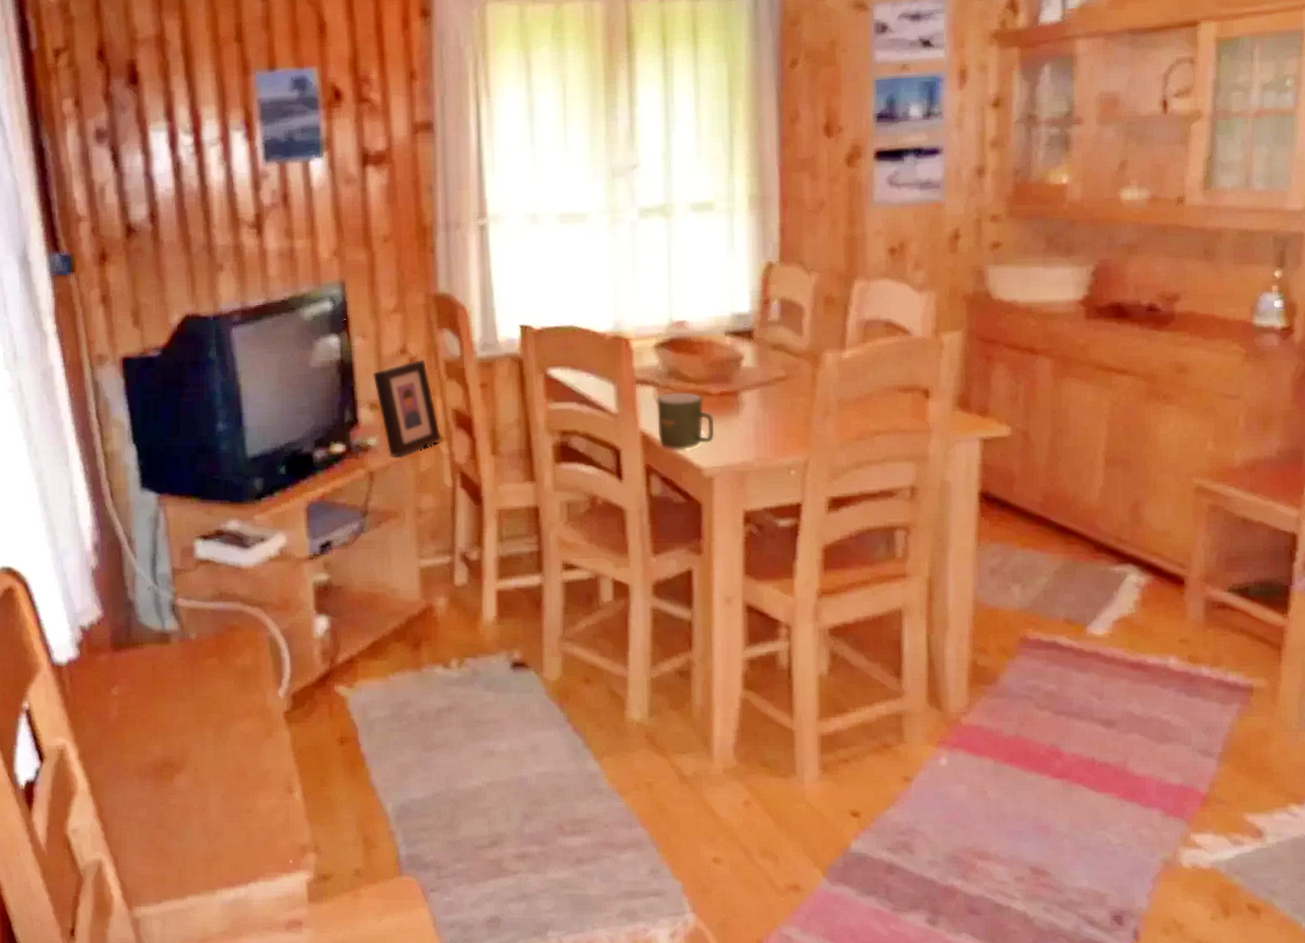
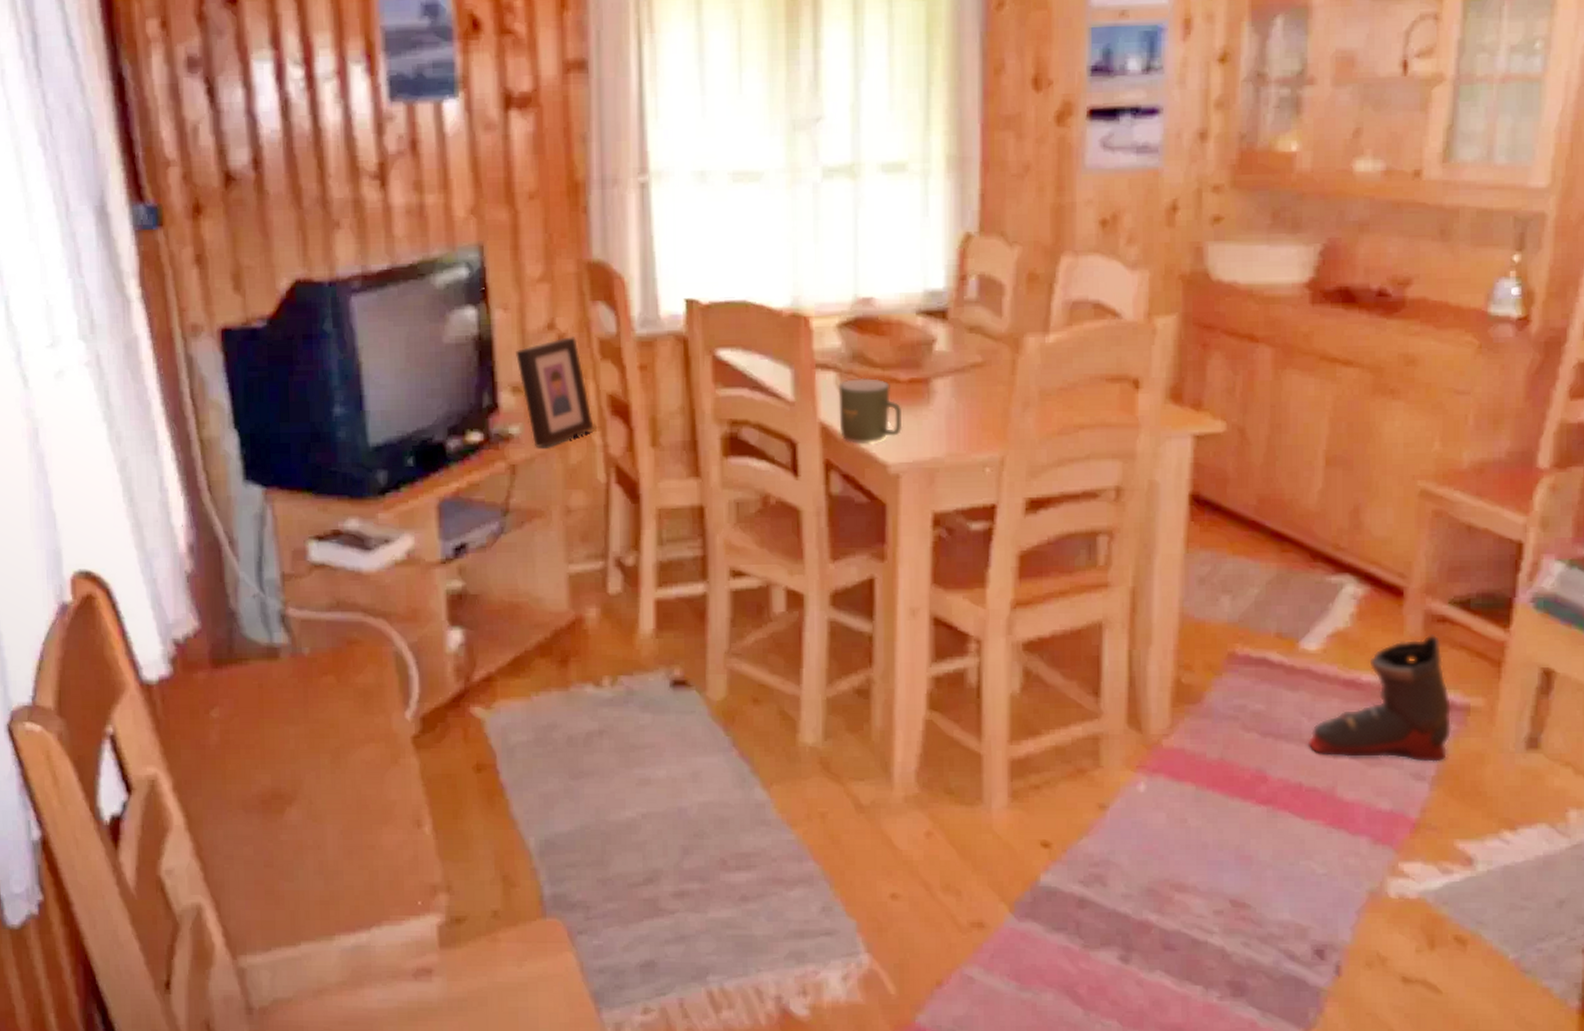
ski boot: none [1098,619,1237,739] -> present [1307,634,1452,762]

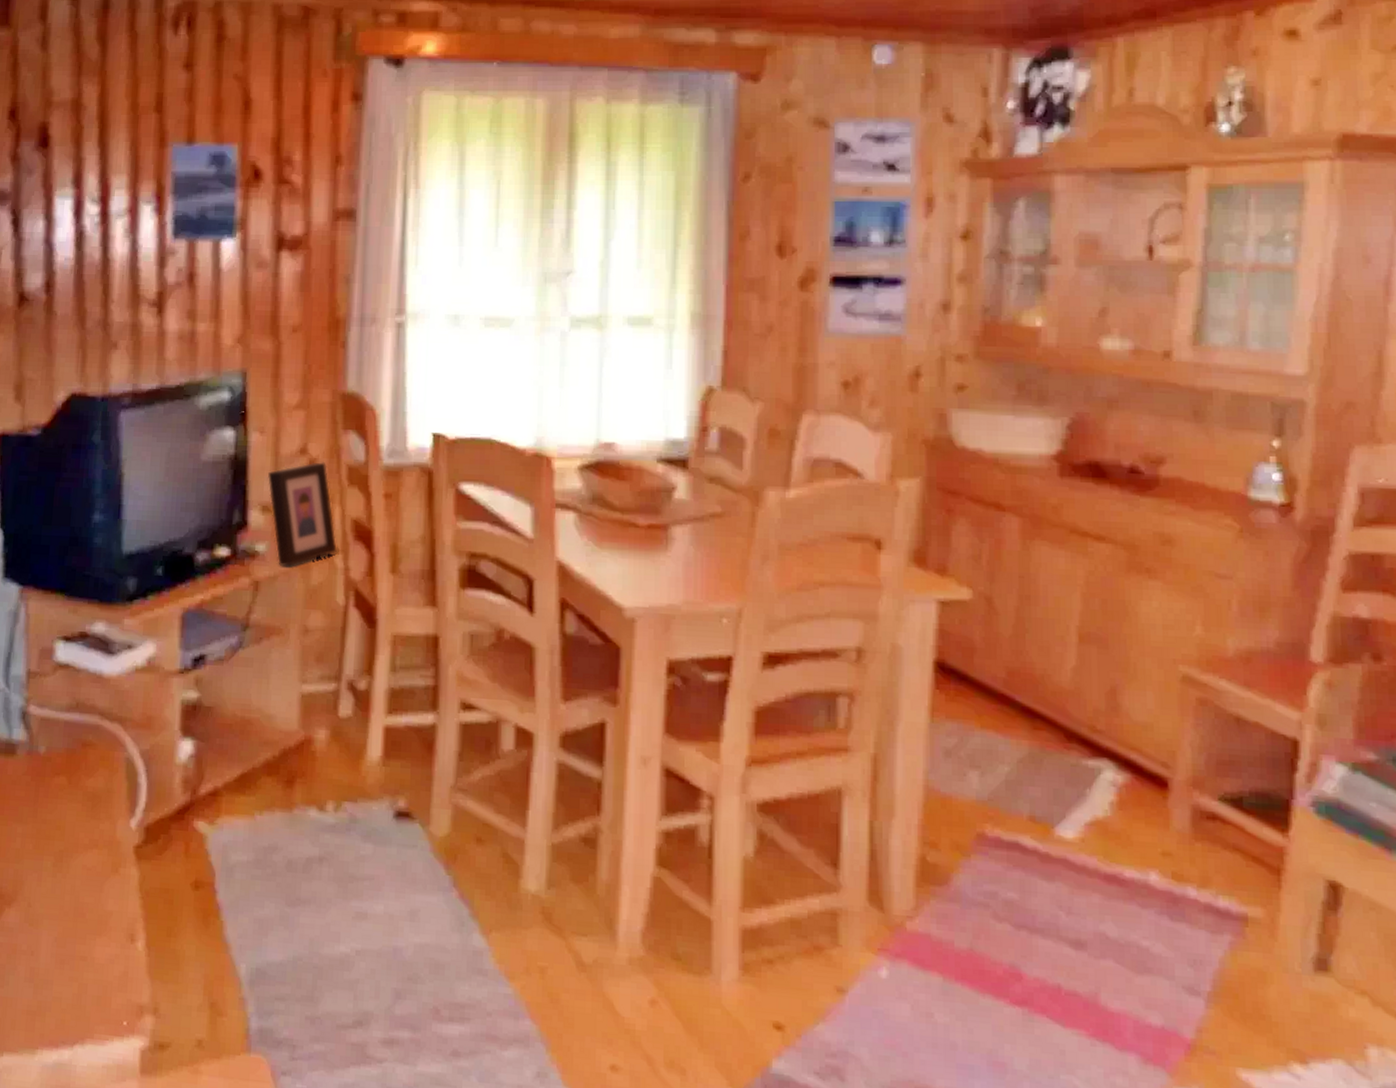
mug: present [838,377,903,444] -> none [576,519,640,586]
ski boot: present [1307,634,1452,762] -> none [1066,831,1229,976]

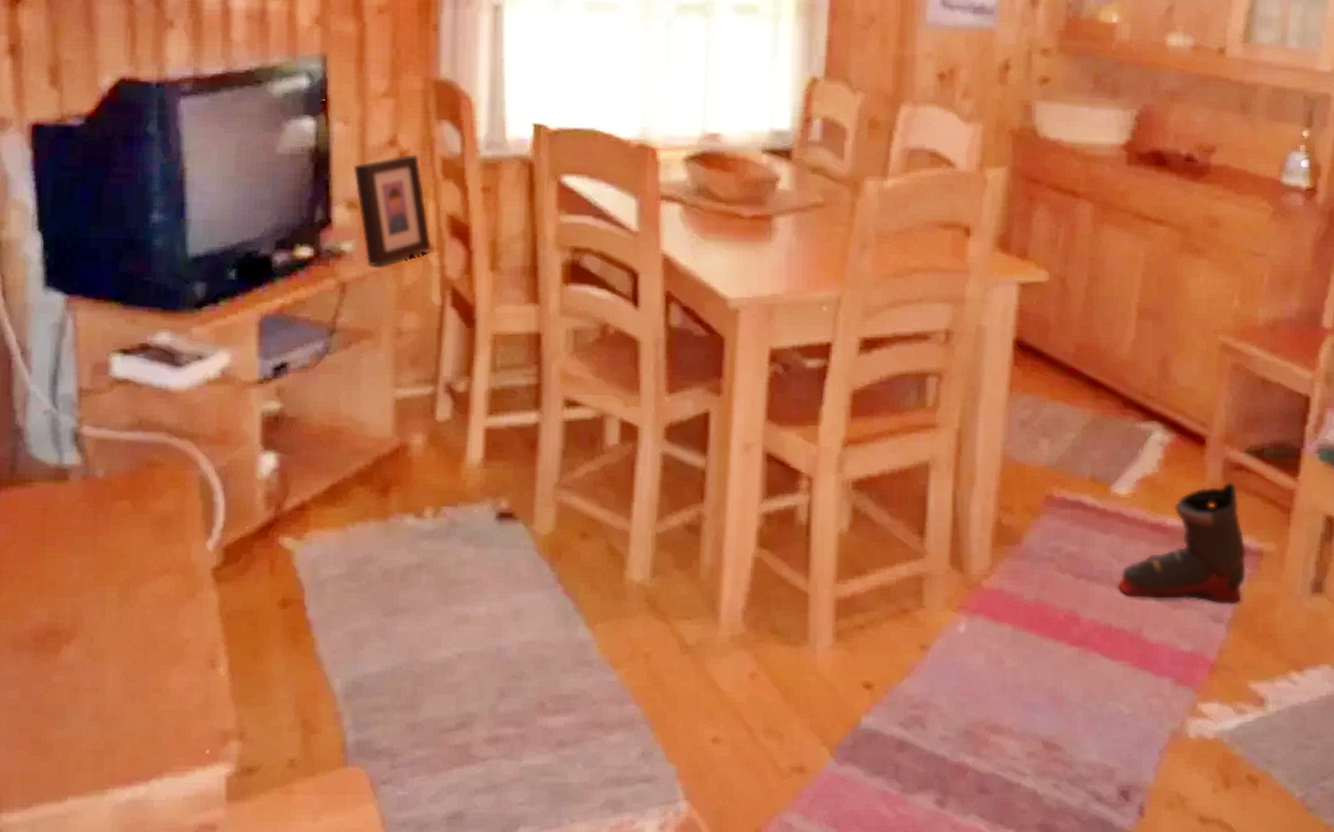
ski boot: none [1066,831,1229,976] -> present [1117,481,1247,605]

